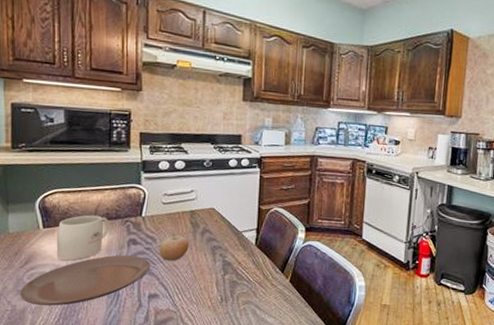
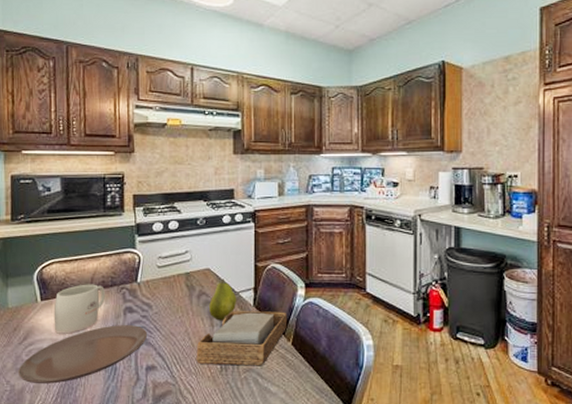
fruit: present [159,234,189,261] -> none [155,299,185,329]
napkin holder: none [198,248,287,300] -> present [196,311,288,366]
fruit: none [212,218,240,257] -> present [209,278,237,321]

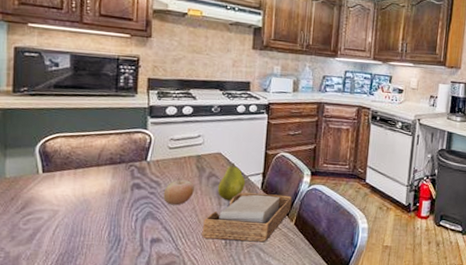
plate: present [17,325,148,384] -> none [13,199,155,252]
mug: present [53,284,106,334] -> none [56,159,114,206]
fruit: none [155,299,185,329] -> present [163,178,194,205]

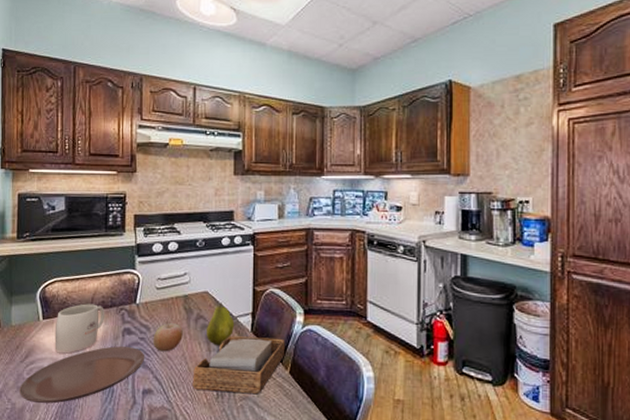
plate: none [13,199,155,252] -> present [18,346,145,404]
mug: none [56,159,114,206] -> present [54,304,105,354]

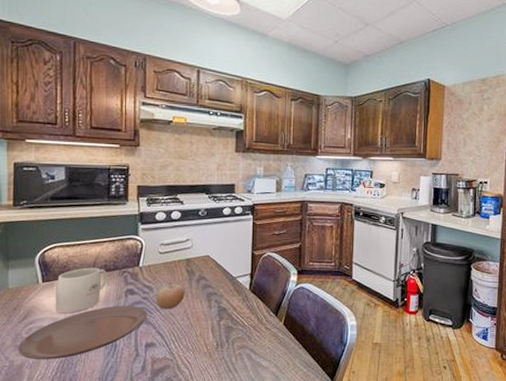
napkin holder: present [192,336,286,395] -> none [194,294,281,344]
fruit: present [207,302,235,346] -> none [208,265,234,303]

